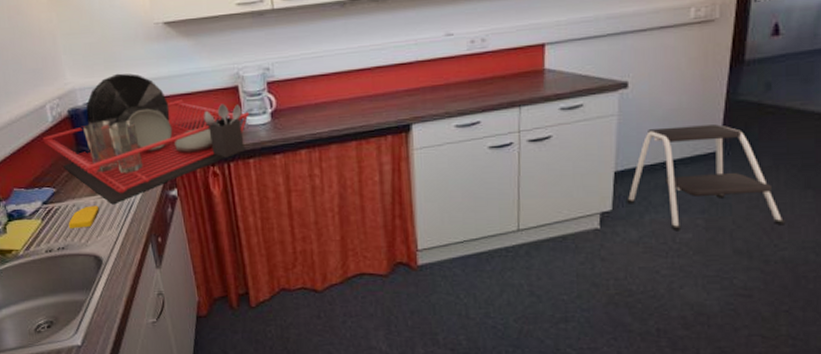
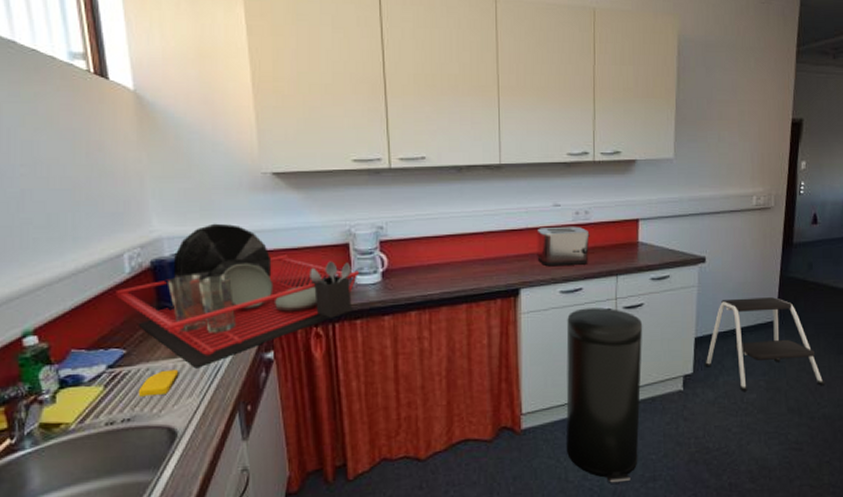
toaster: none [427,55,488,100] -> present [537,226,590,267]
pedal bin: none [463,141,552,322] -> present [566,307,643,483]

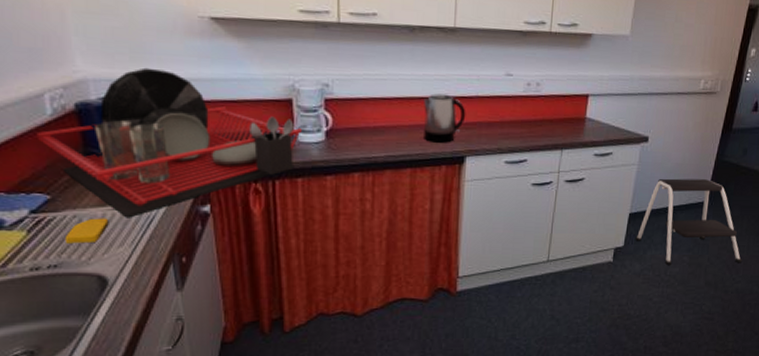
kettle: none [474,228,517,277] -> present [423,93,466,143]
toaster: present [537,226,590,267] -> none [485,96,539,137]
pedal bin: present [566,307,643,483] -> none [498,179,582,343]

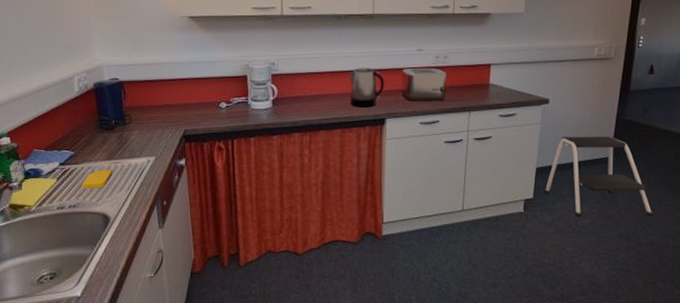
dish rack: present [36,67,302,218] -> none [67,55,254,170]
toaster: none [485,96,539,137] -> present [401,68,447,102]

